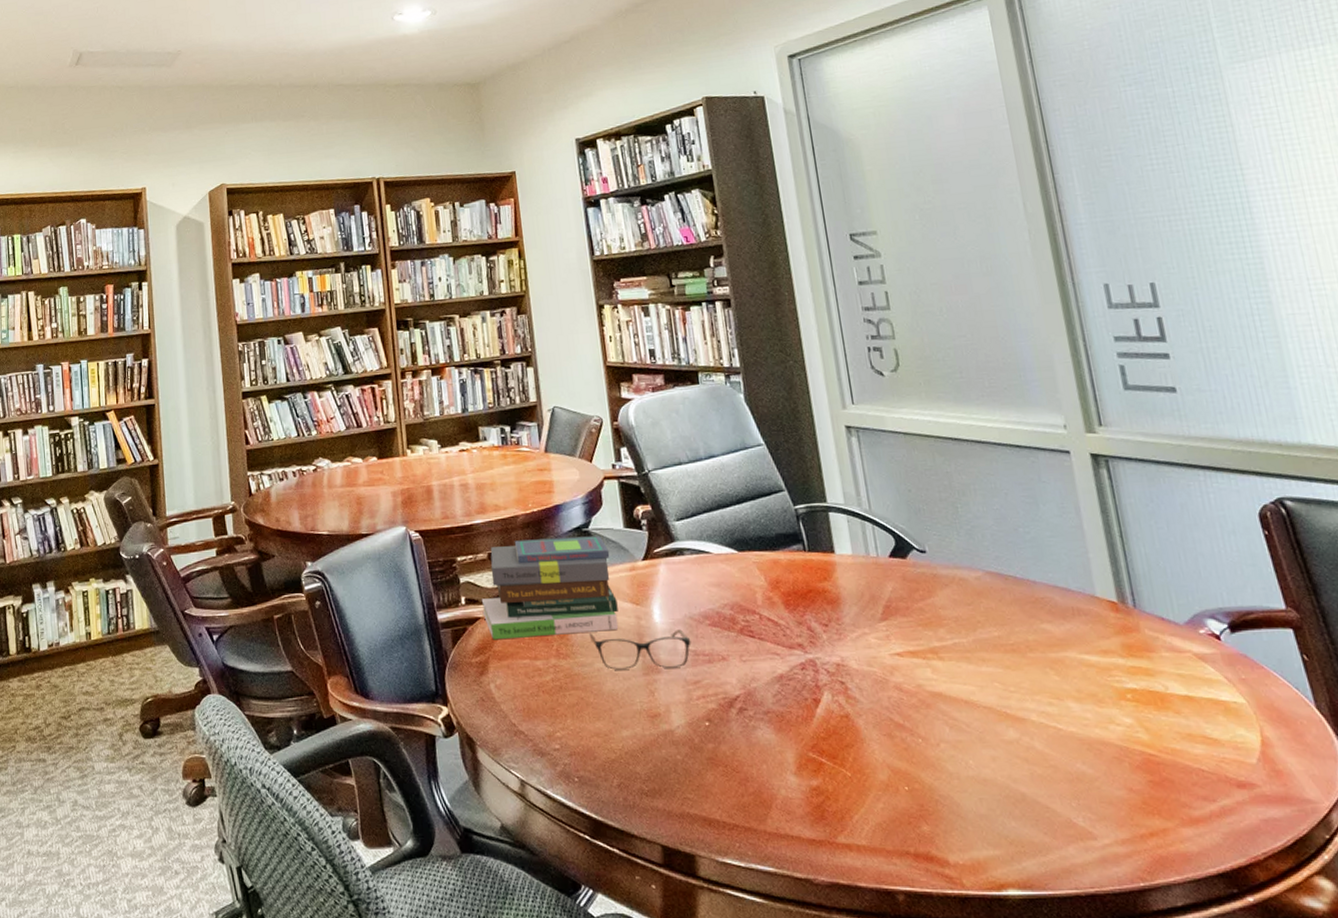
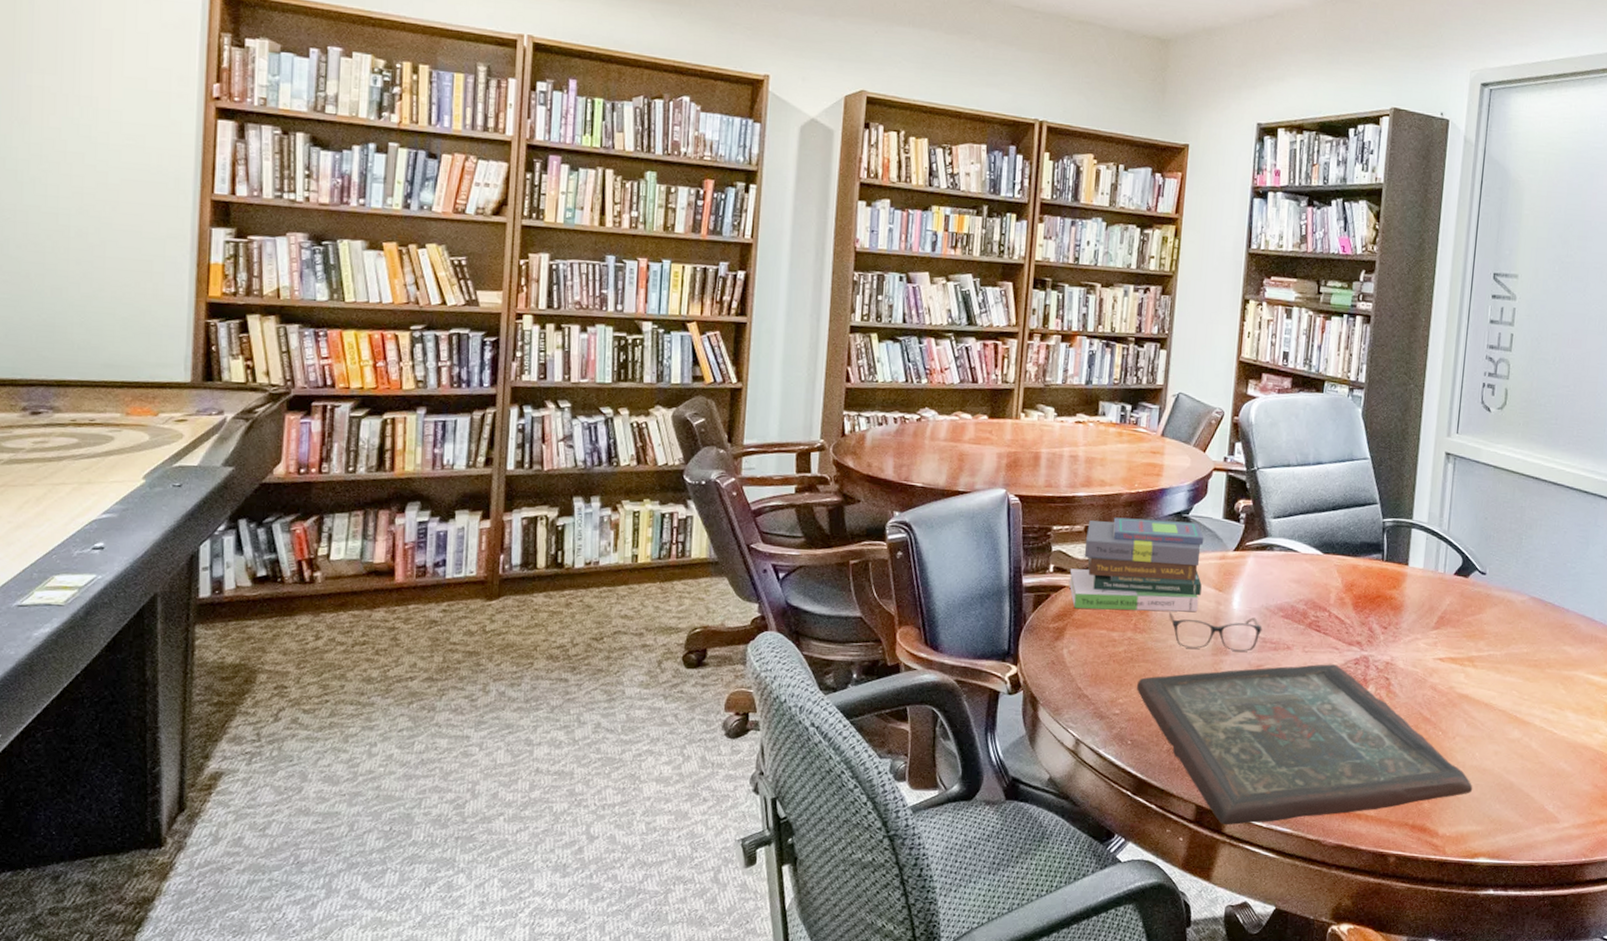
board game: none [572,672,978,866] -> present [1137,664,1473,825]

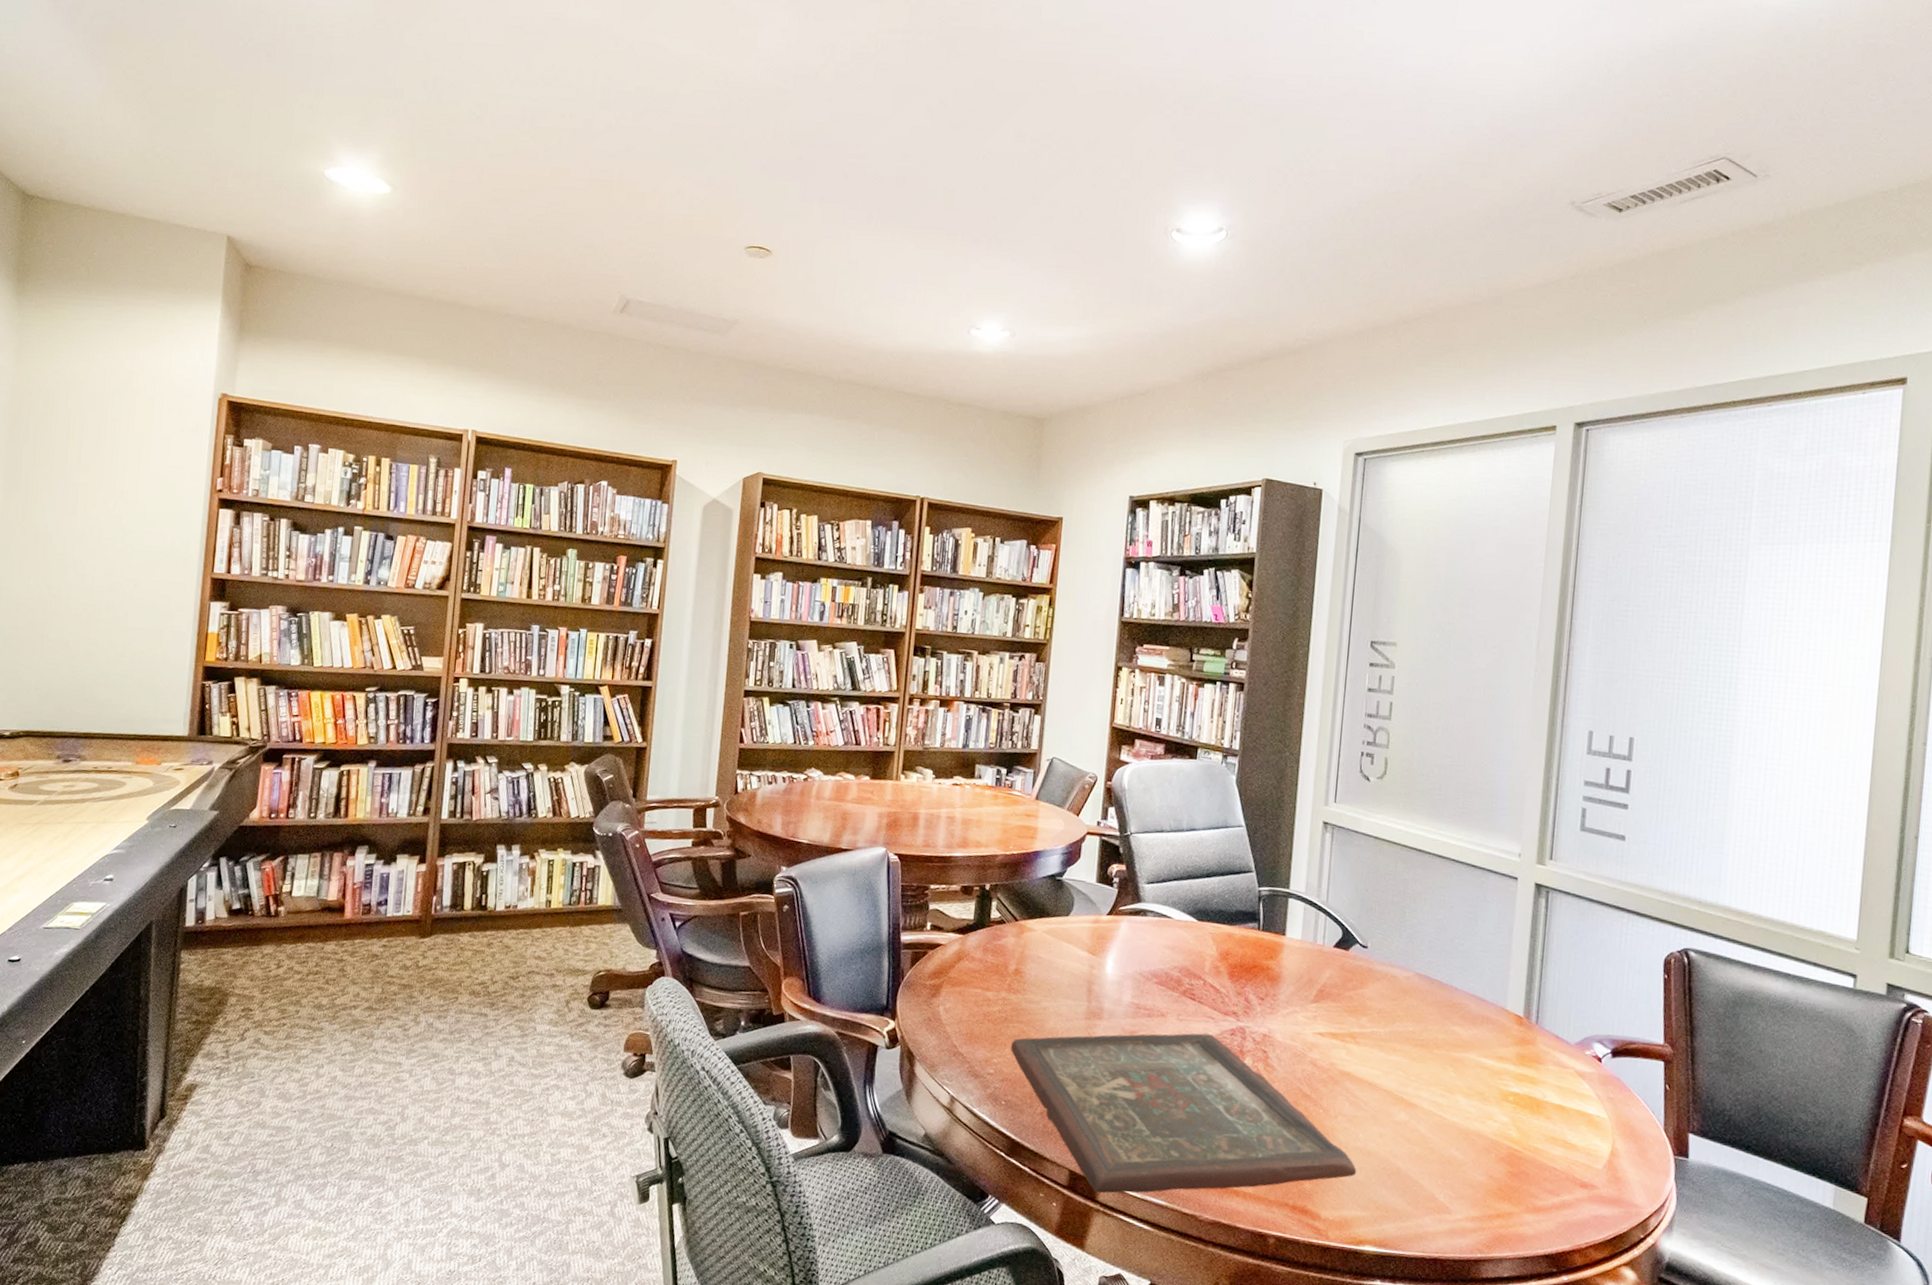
books: present [1068,517,1204,612] -> none [945,878,1078,975]
eyeglasses: present [1168,612,1262,652] -> none [1042,974,1136,1018]

